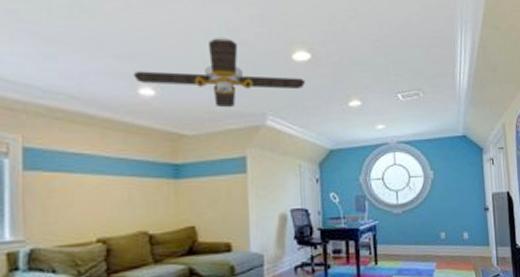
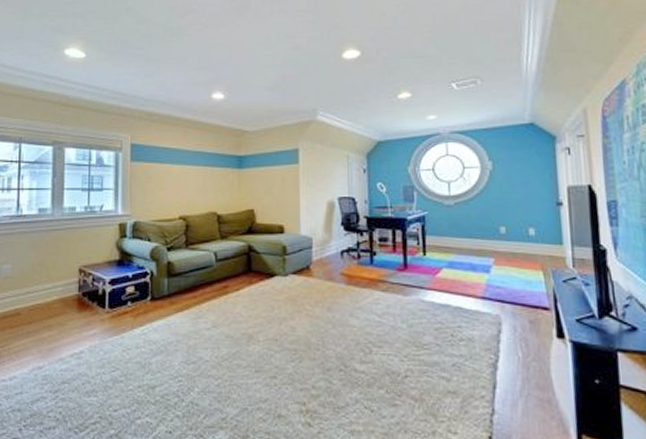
ceiling fan: present [134,37,306,108] -> none [208,44,355,106]

